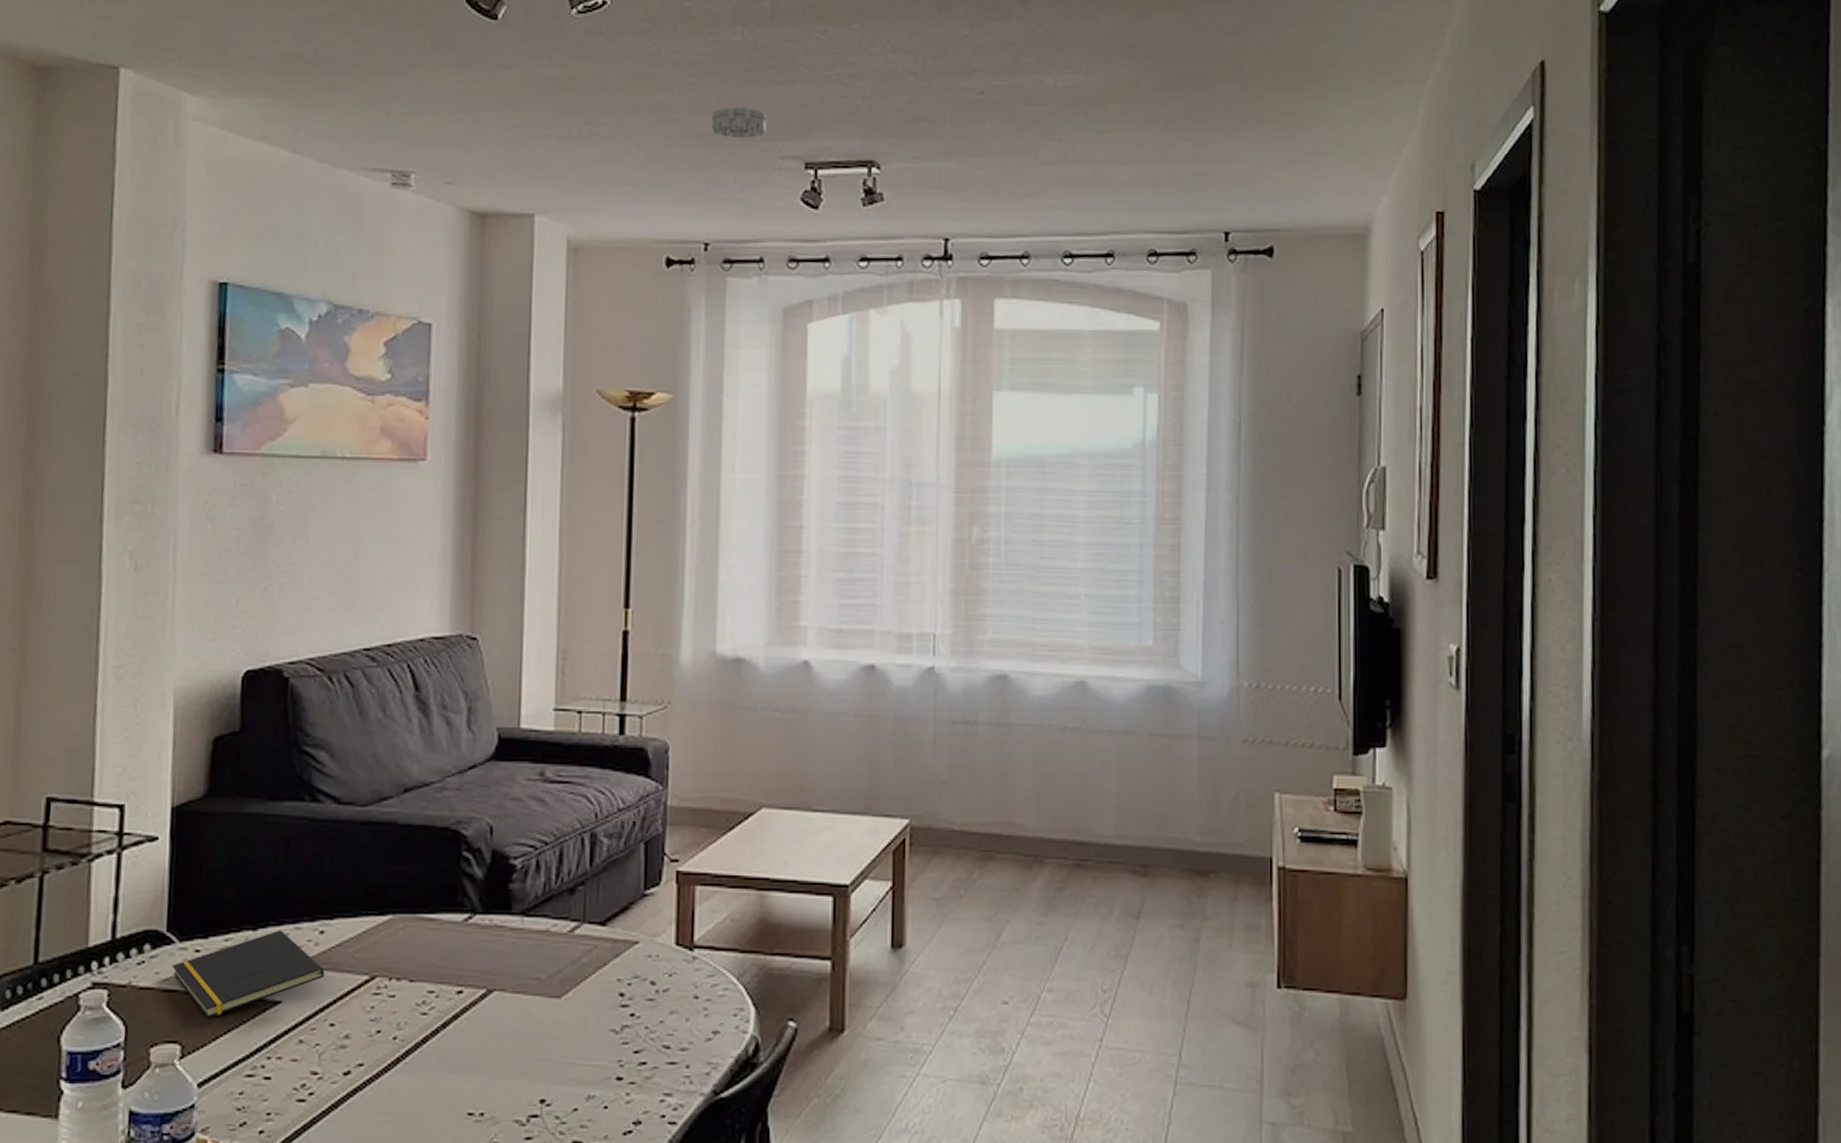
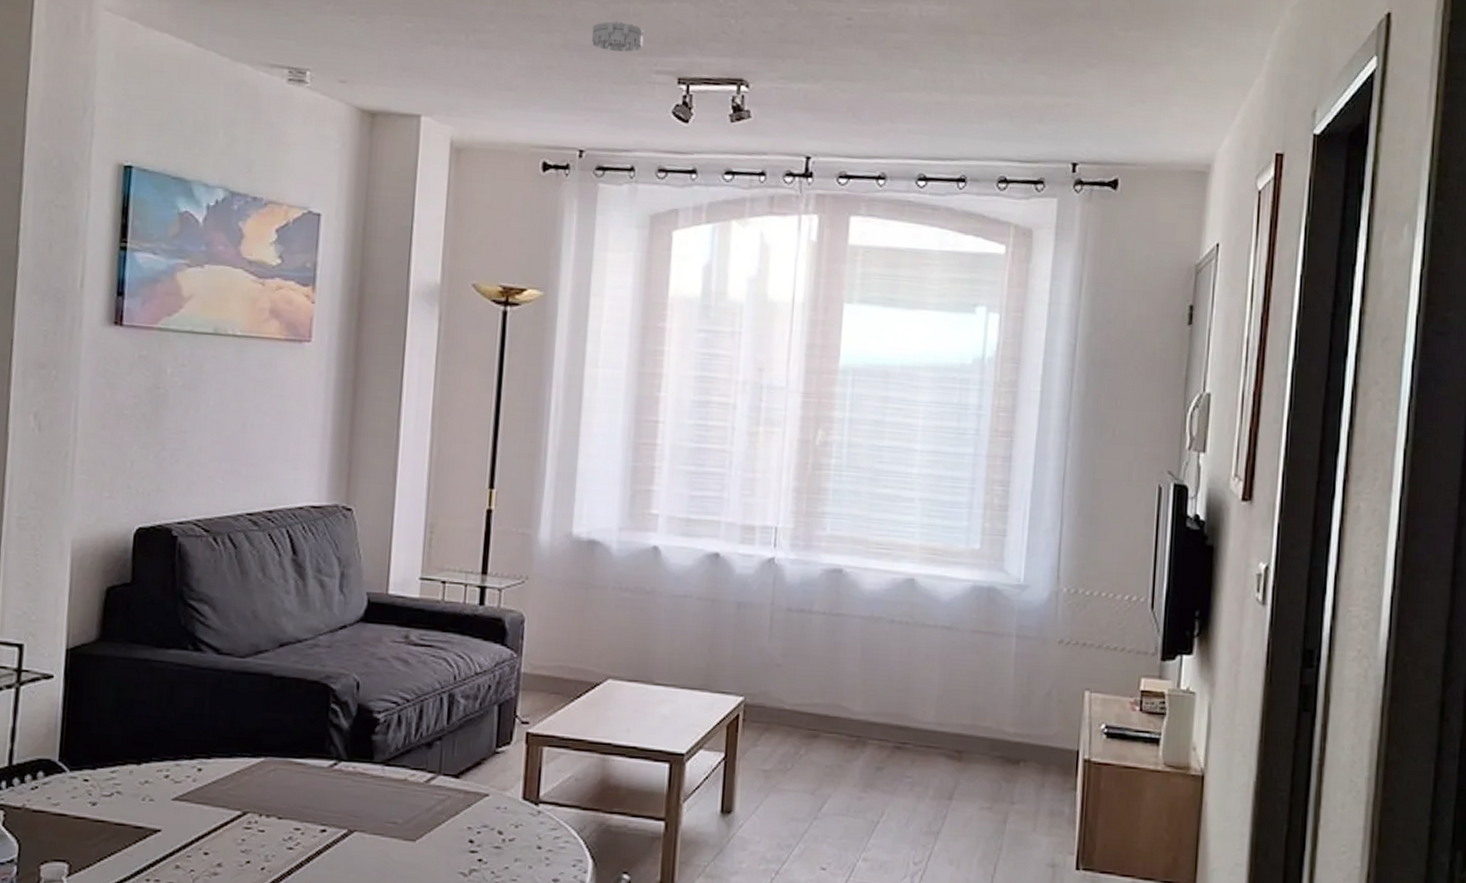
notepad: present [172,930,325,1018] -> none [62,765,201,841]

